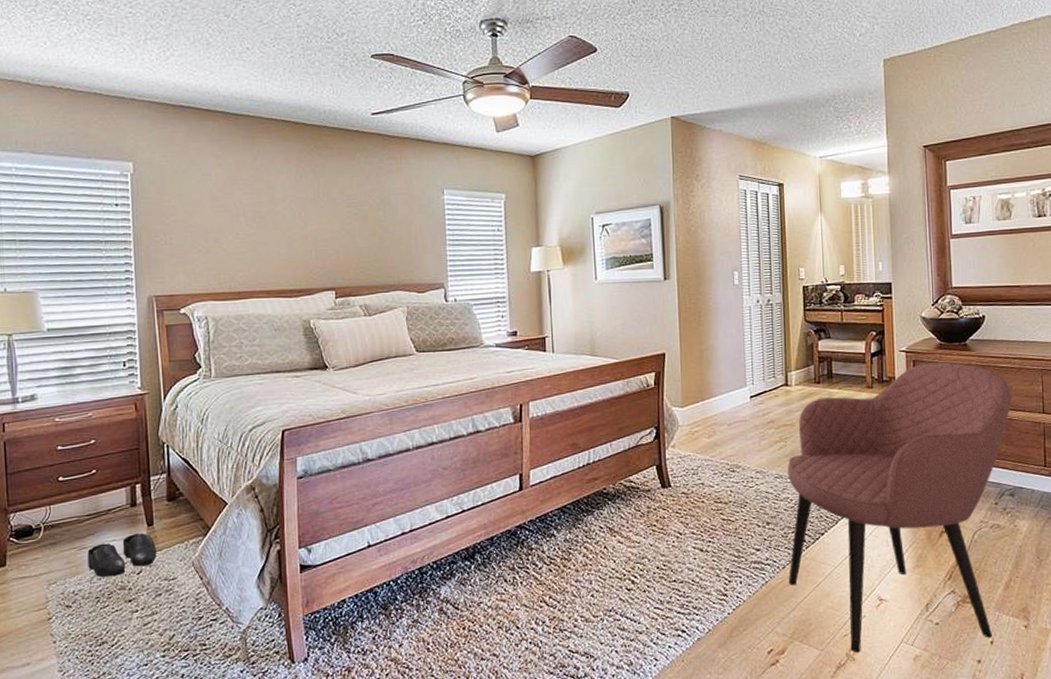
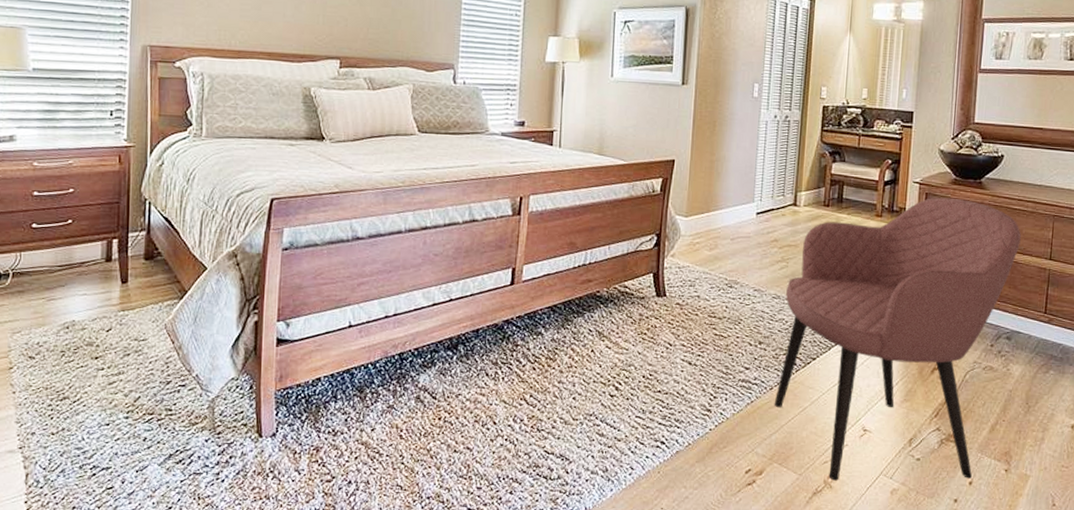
shoe: present [87,533,157,577] -> none [55,290,129,331]

